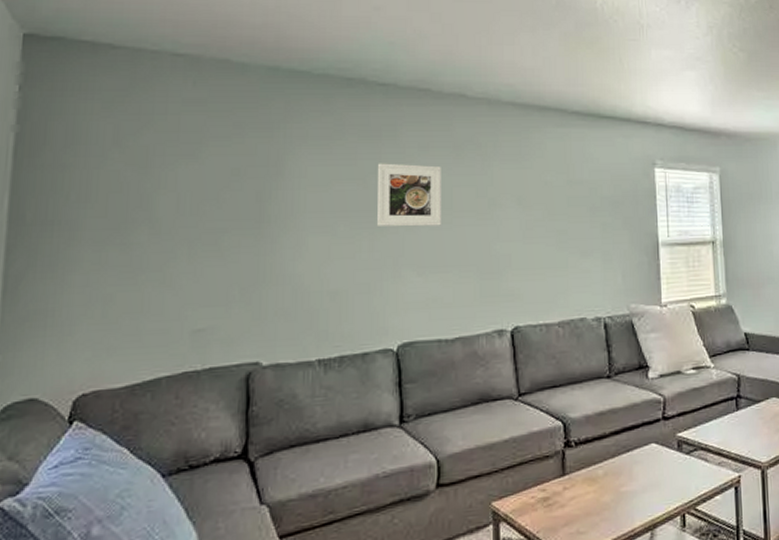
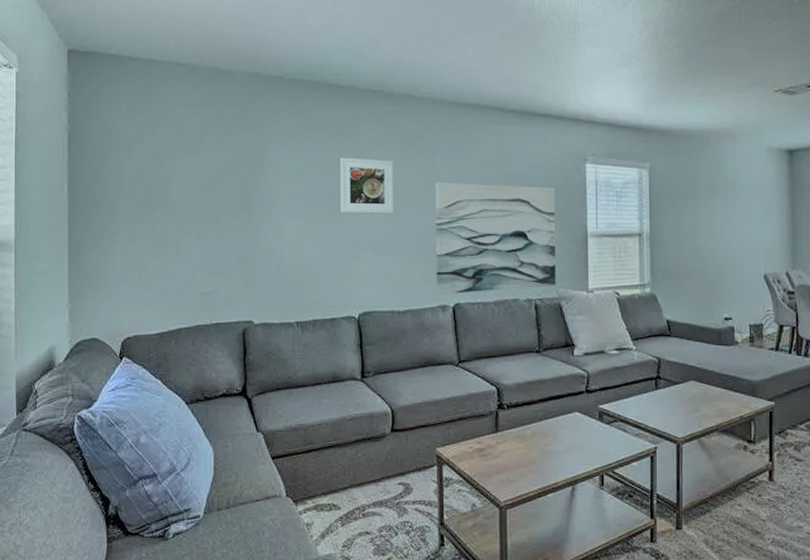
wall art: none [491,189,626,318] -> present [436,182,556,295]

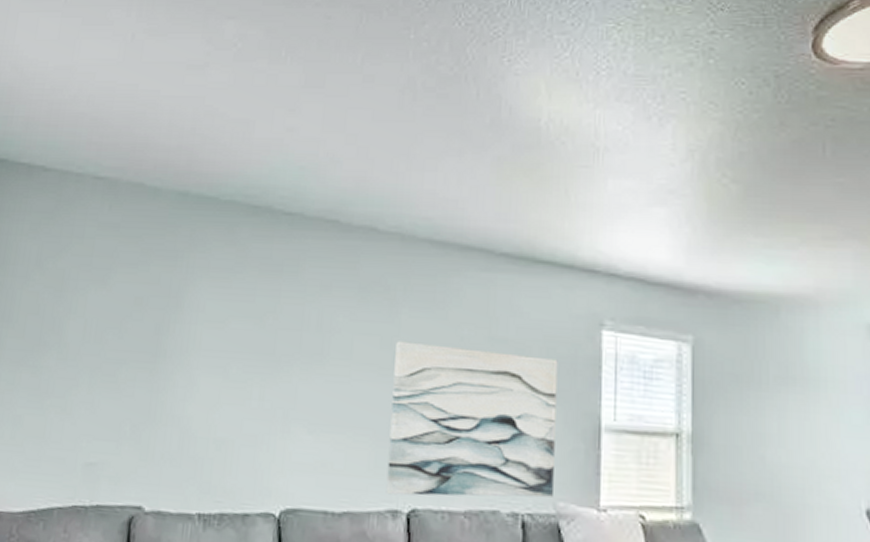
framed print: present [339,157,393,214] -> none [270,301,343,379]

